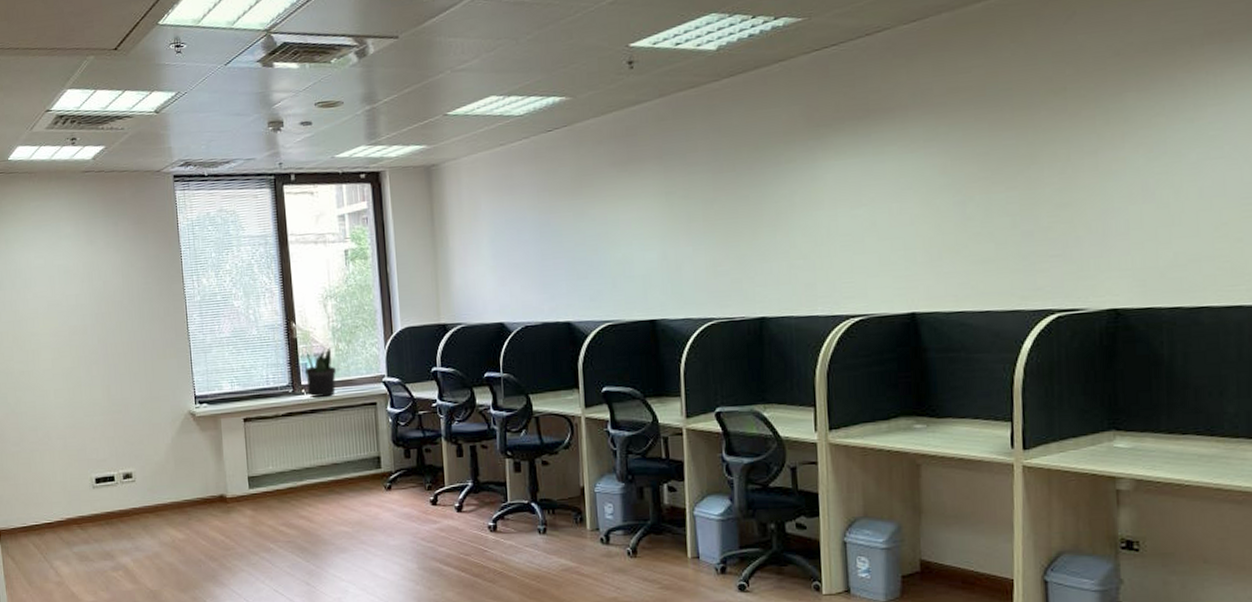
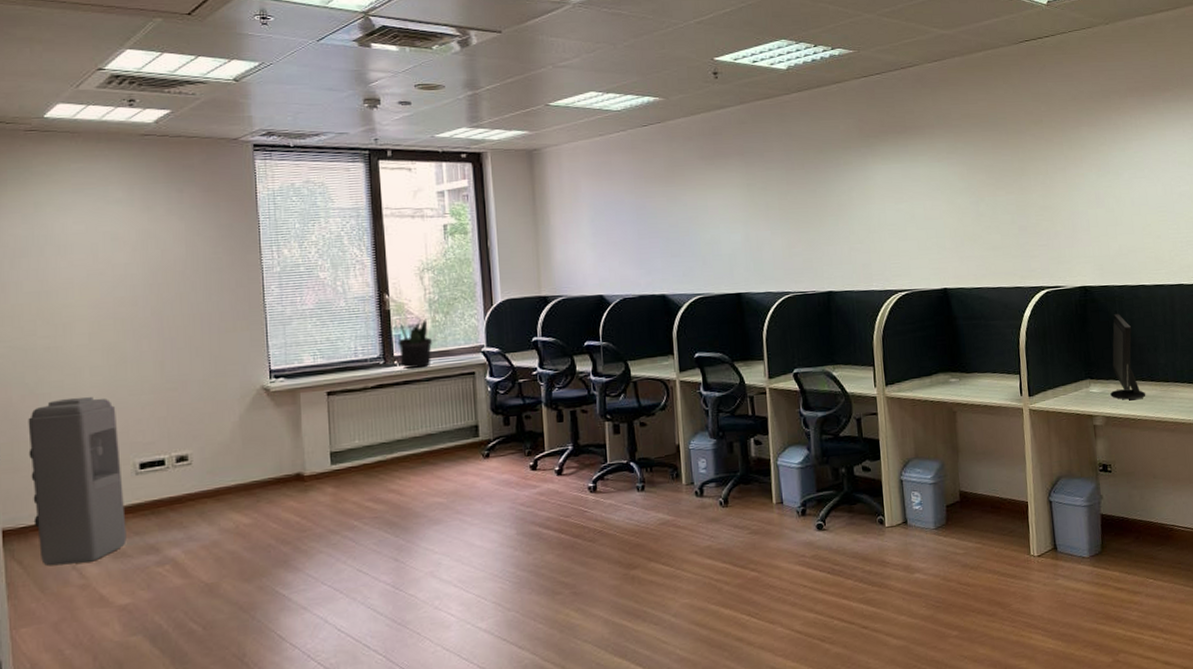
water dispenser: none [11,416,89,564] -> present [28,396,127,567]
computer monitor: none [1145,345,1201,459] -> present [1110,314,1146,400]

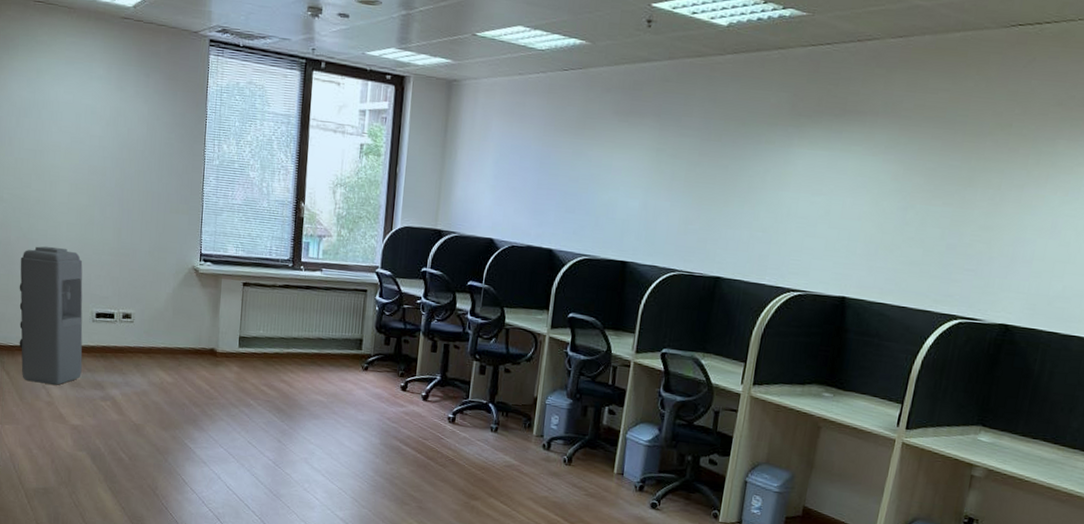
planter: present [398,318,433,369] -> none [305,229,336,277]
computer monitor: present [1110,314,1146,400] -> none [1000,362,1049,460]

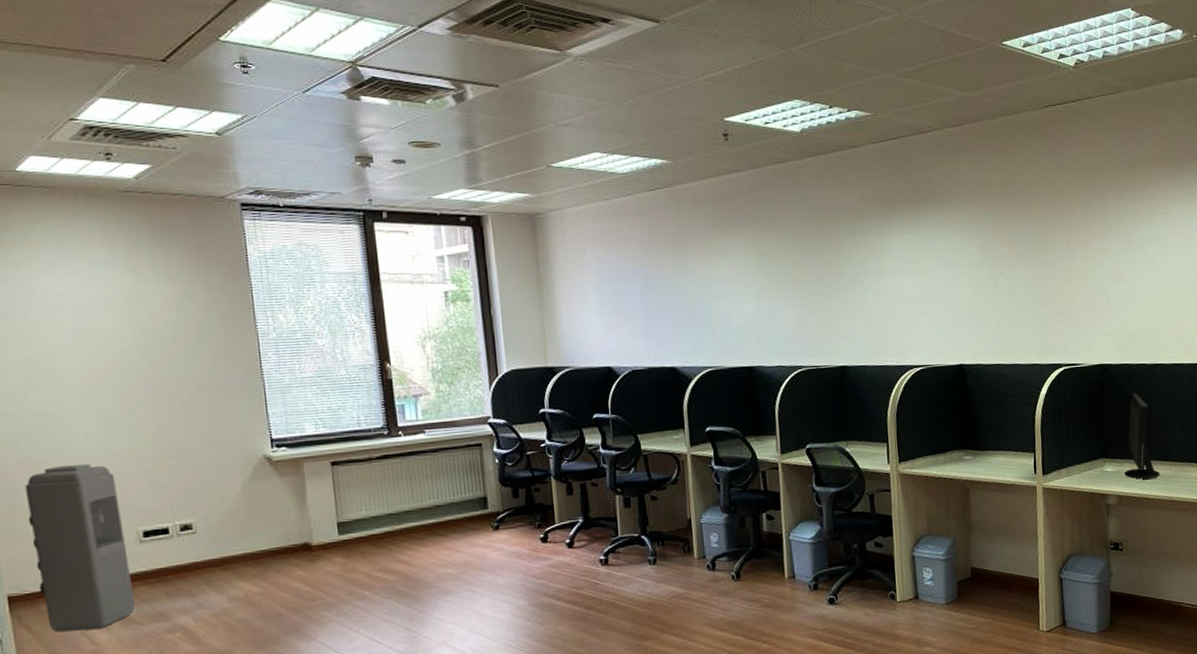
computer monitor: none [1000,362,1049,460] -> present [1124,393,1160,479]

